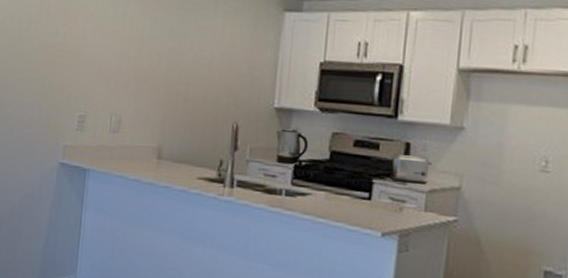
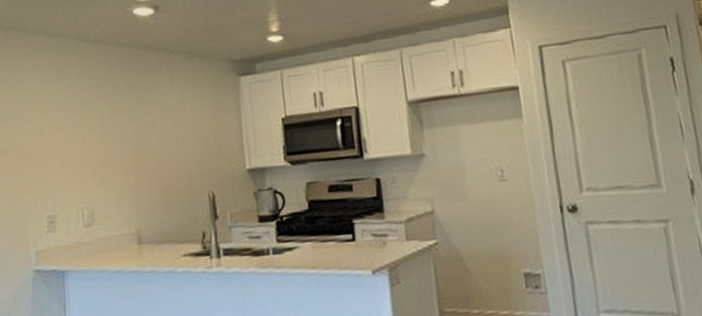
toaster: present [390,154,431,184] -> none [366,188,404,218]

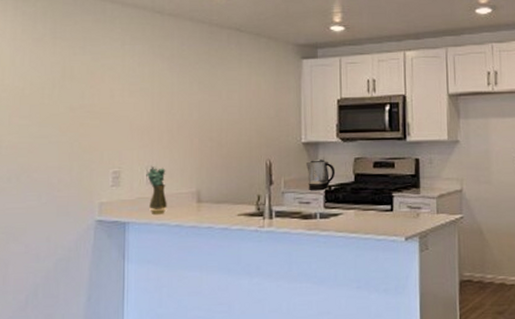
vase: none [82,207,106,262] -> present [146,167,167,216]

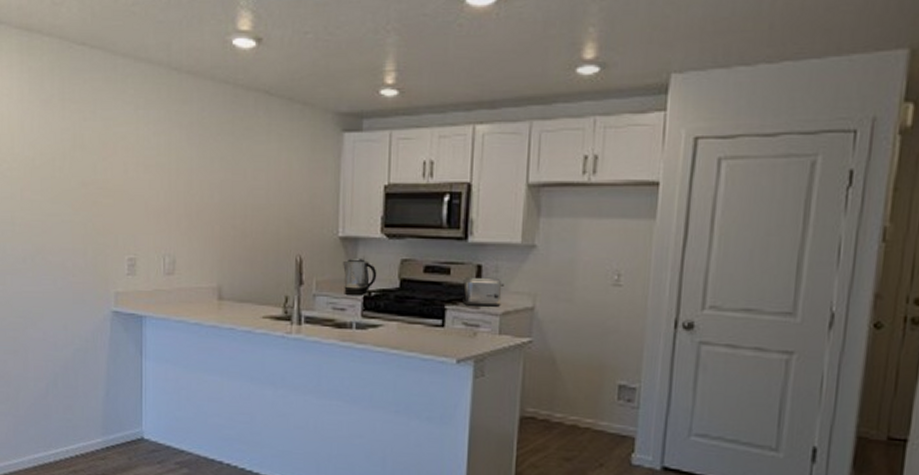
vase: present [146,167,167,216] -> none [163,255,186,311]
toaster: none [405,168,437,192] -> present [463,277,504,307]

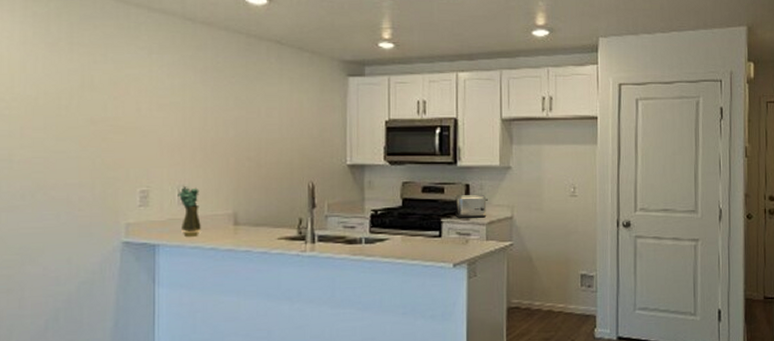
vase: none [163,255,186,311] -> present [177,186,201,238]
kettle: present [343,257,377,295] -> none [352,182,382,214]

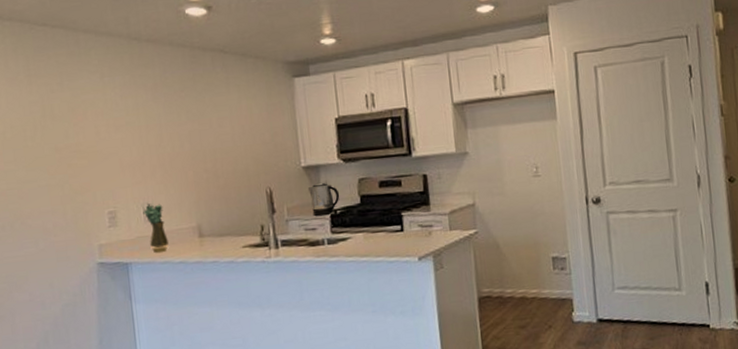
kettle: none [352,182,382,214] -> present [309,182,340,216]
toaster: present [455,194,488,218] -> none [413,183,448,211]

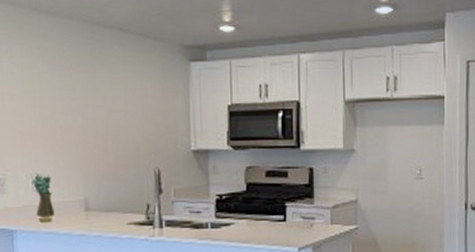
kettle: present [309,182,340,216] -> none [197,167,227,199]

